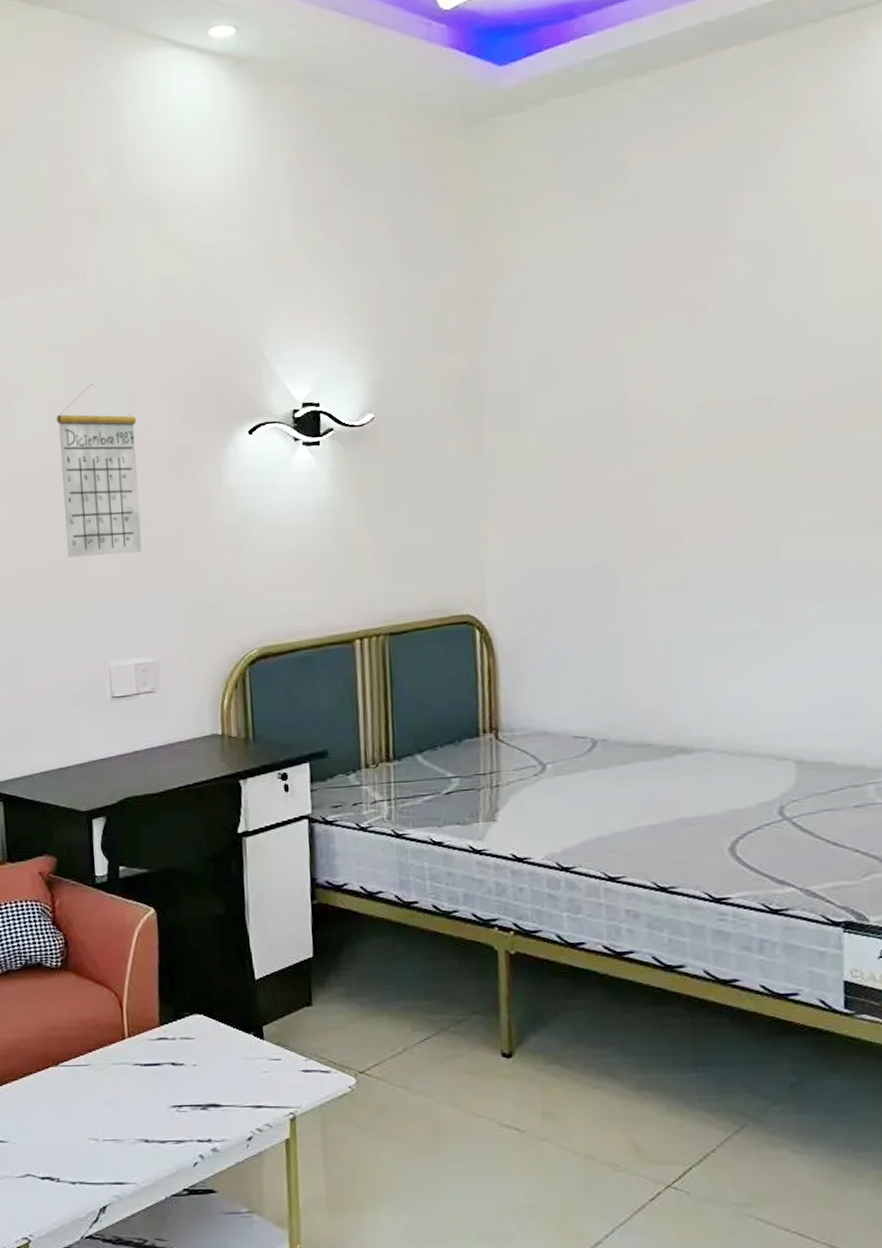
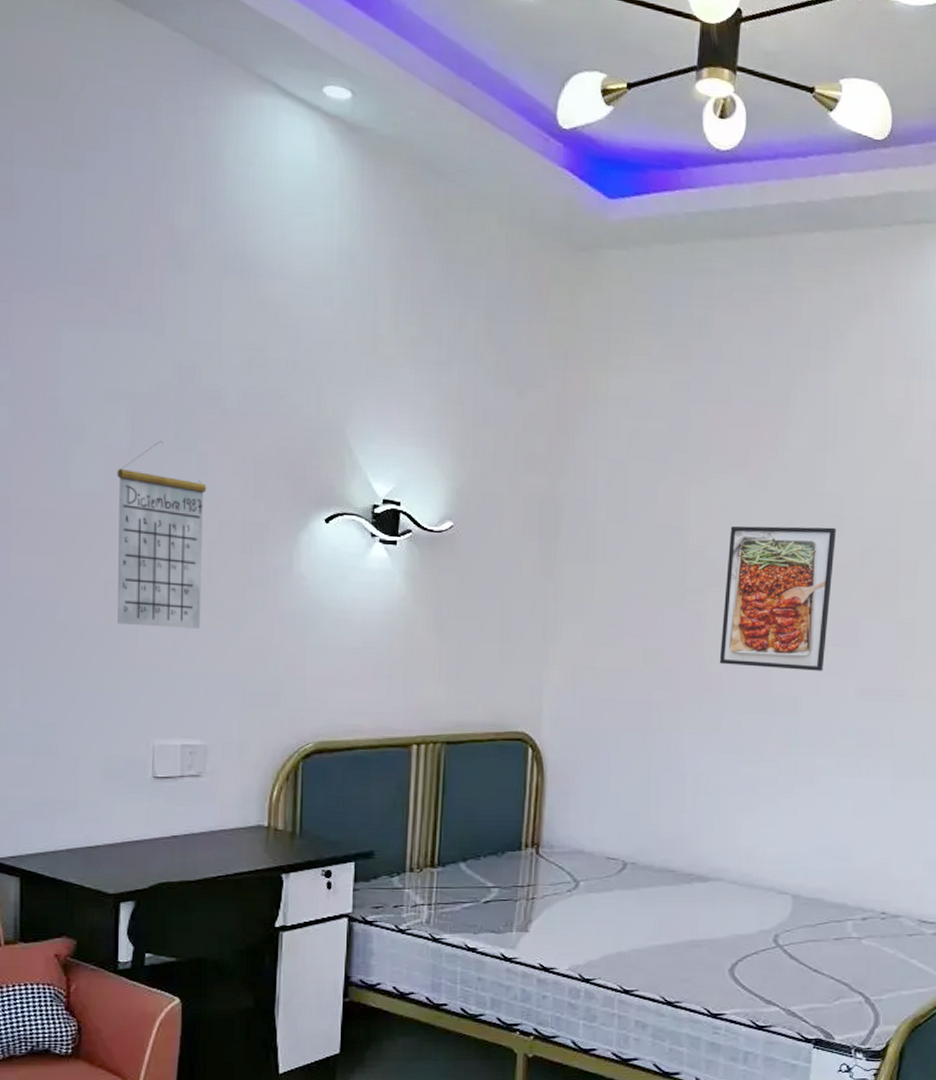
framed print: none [672,353,802,518] -> present [719,526,837,671]

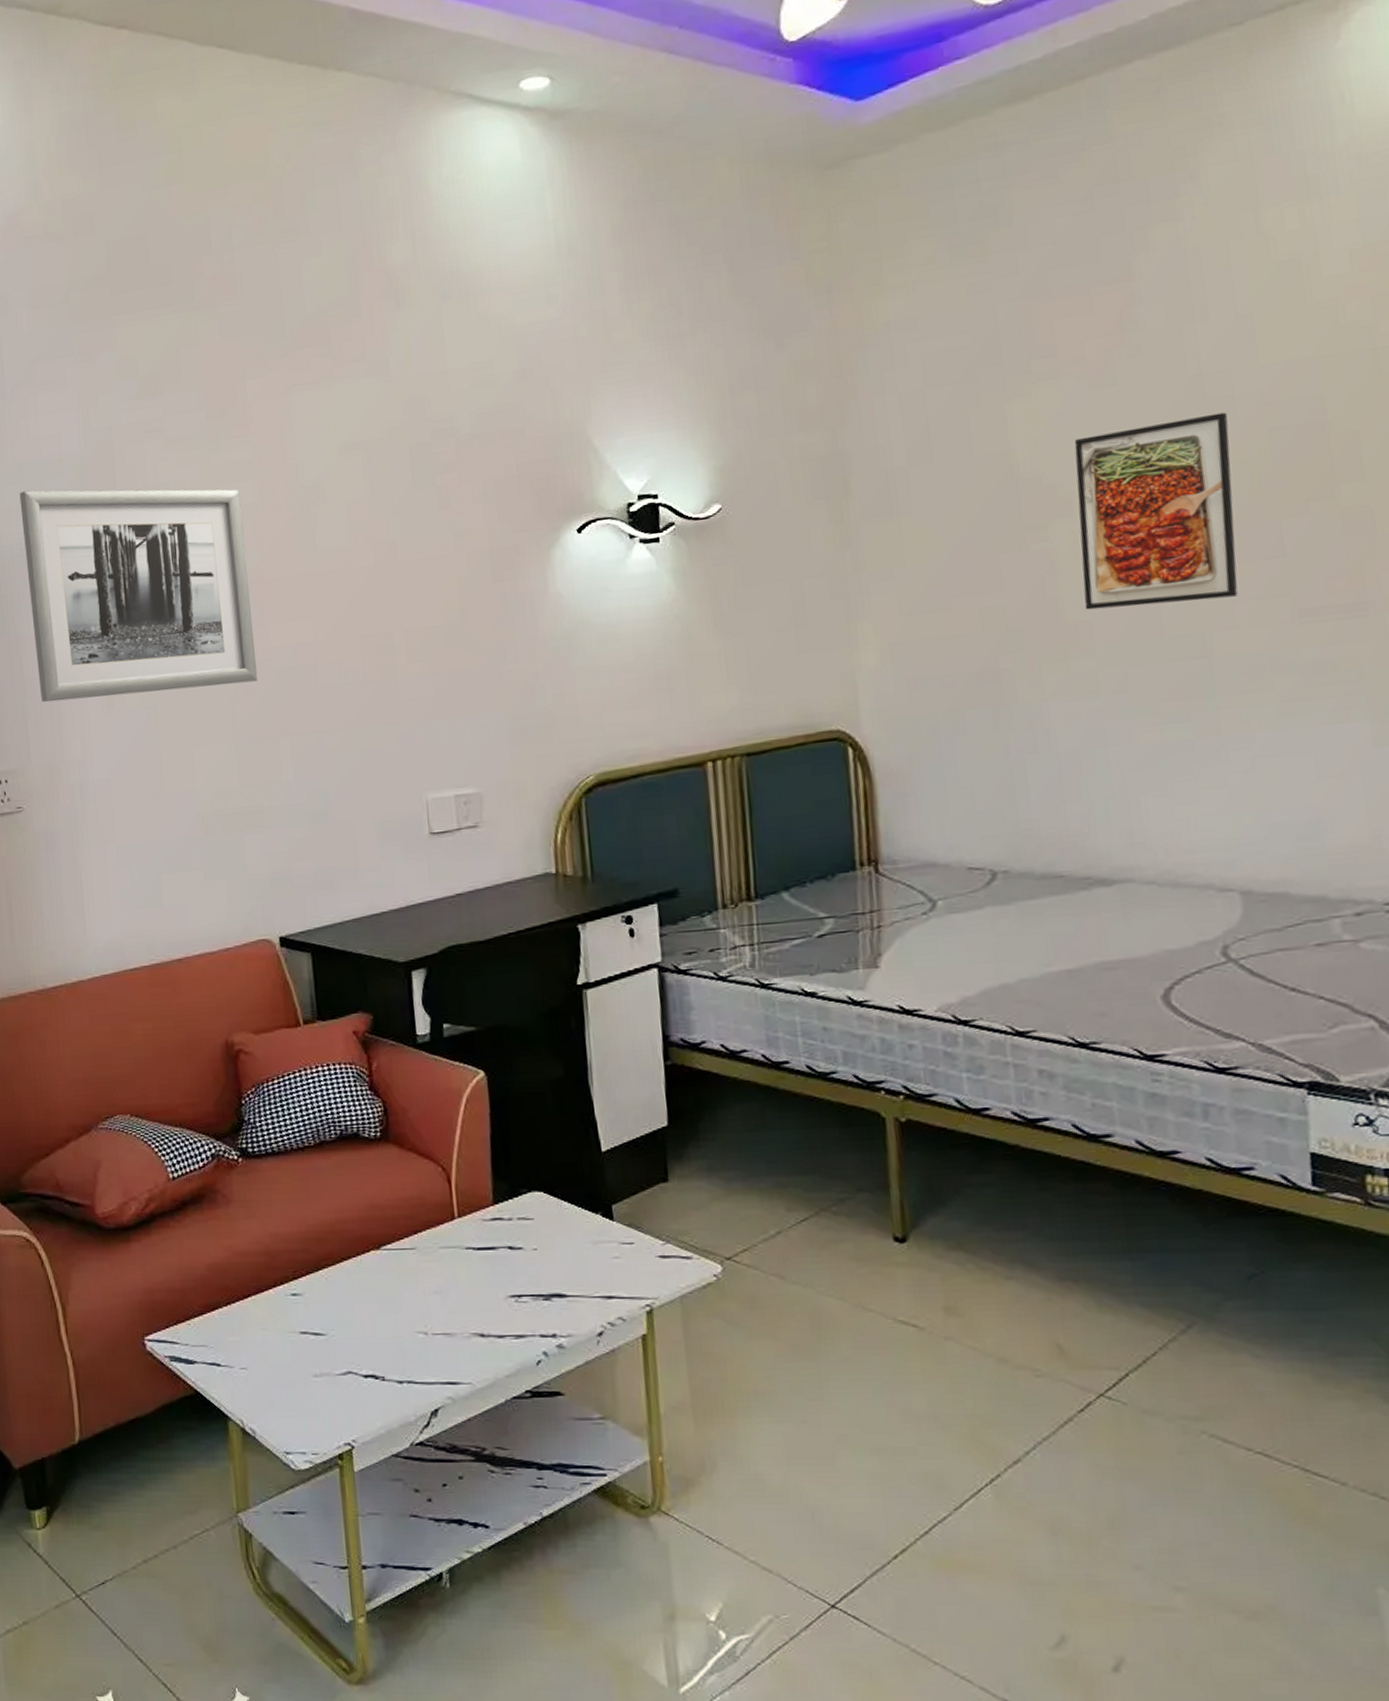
calendar: present [117,440,207,629] -> none [359,482,460,678]

